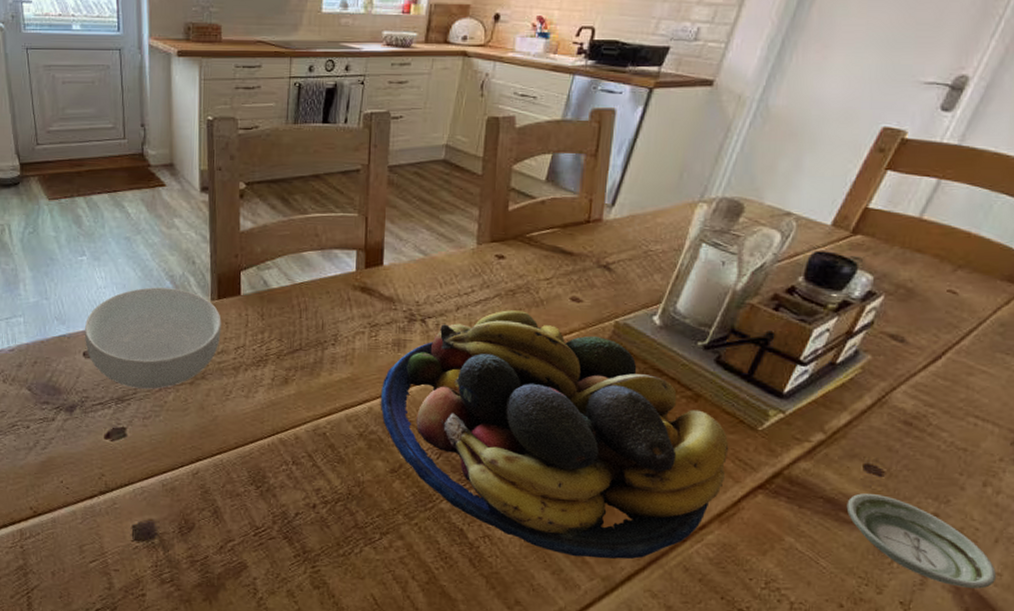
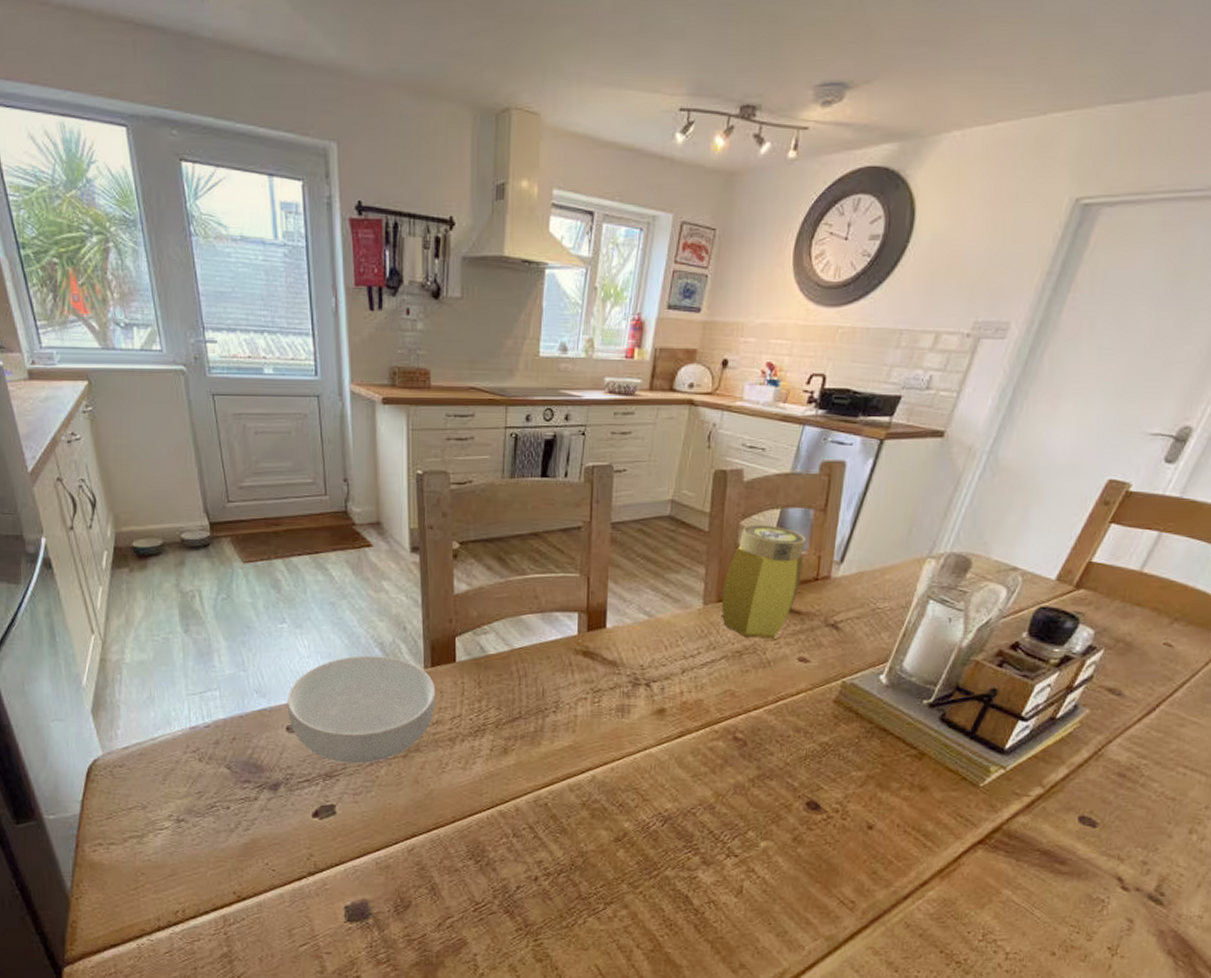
fruit bowl: present [381,310,729,559] -> none [604,672,952,919]
jar: none [494,168,577,278] -> present [721,524,806,639]
saucer: present [846,493,997,589] -> none [1061,845,1198,931]

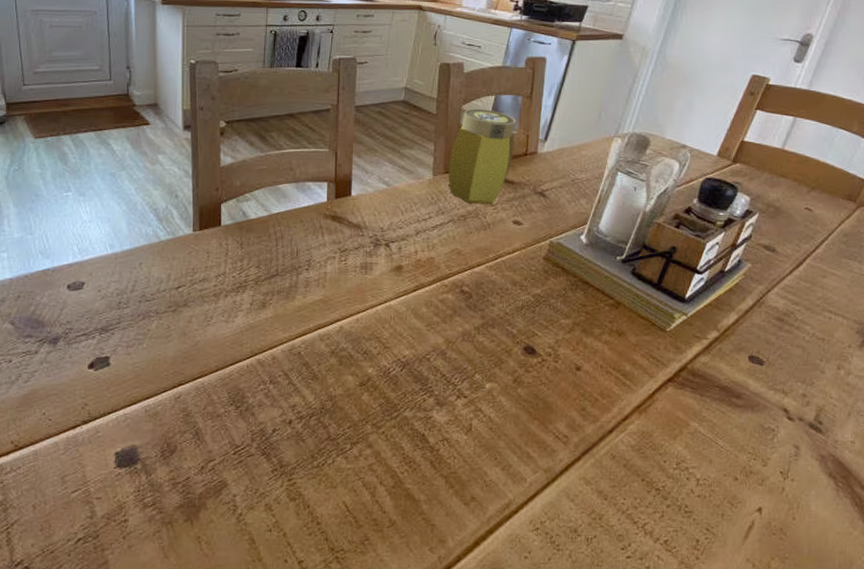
cereal bowl: present [287,655,436,764] -> none [68,220,203,318]

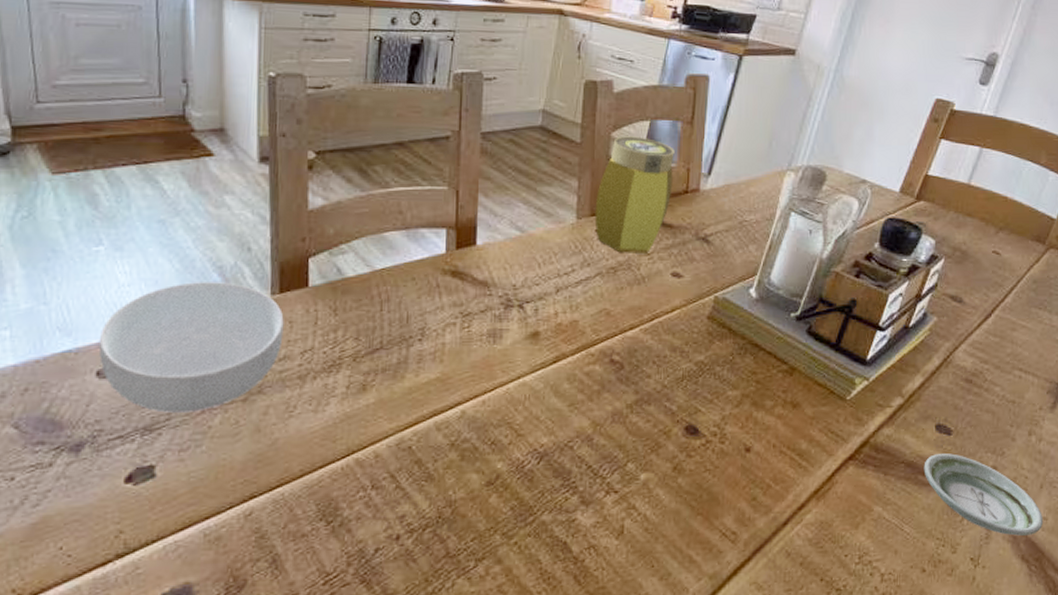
cereal bowl: none [68,220,203,318] -> present [98,282,284,413]
saucer: none [737,381,851,455] -> present [923,453,1044,536]

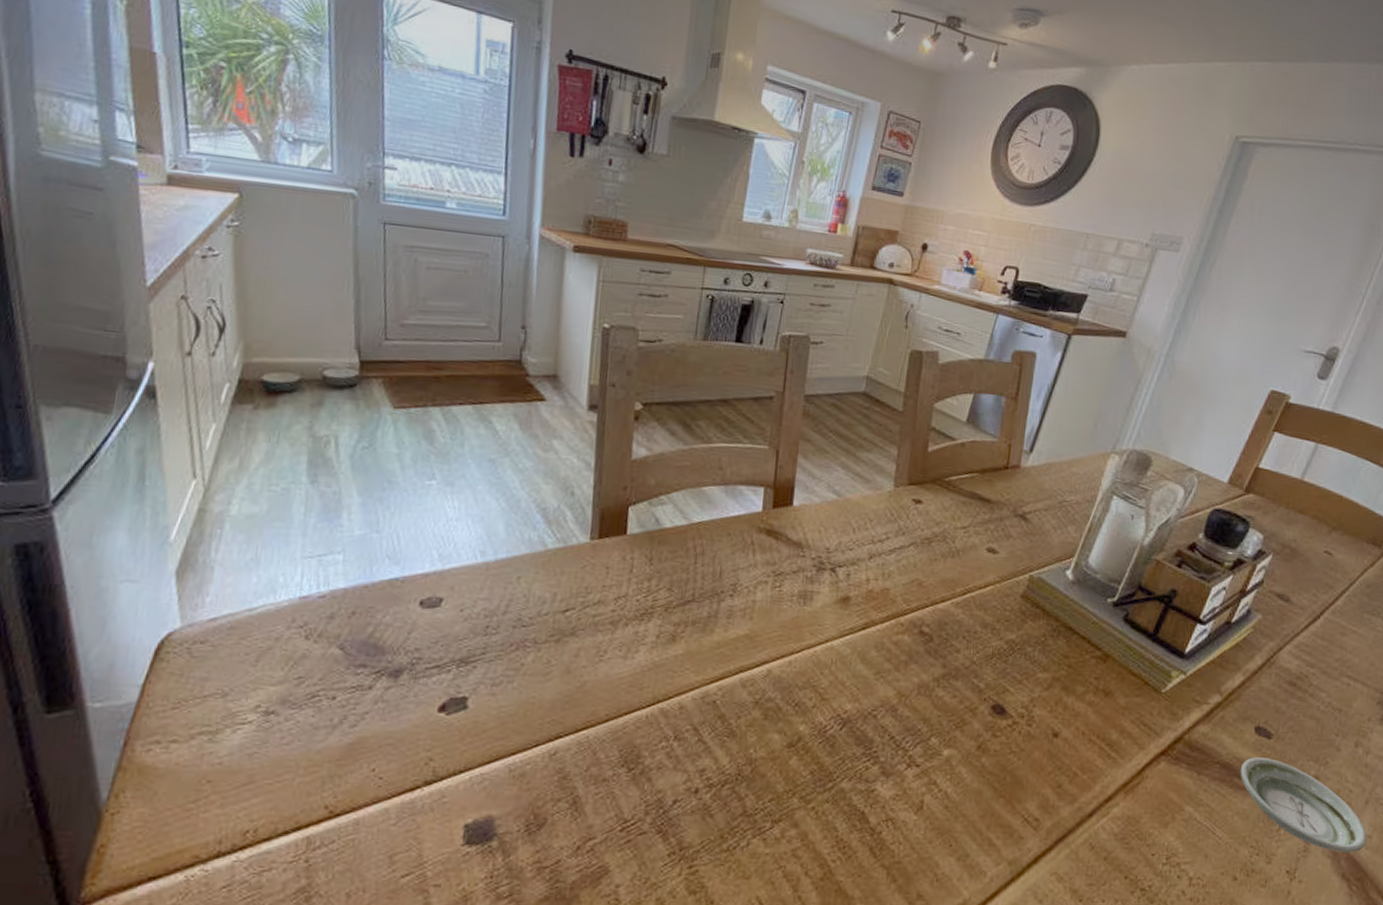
cereal bowl: present [98,282,284,413] -> none [423,521,601,648]
jar: present [594,136,675,253] -> none [912,407,997,527]

